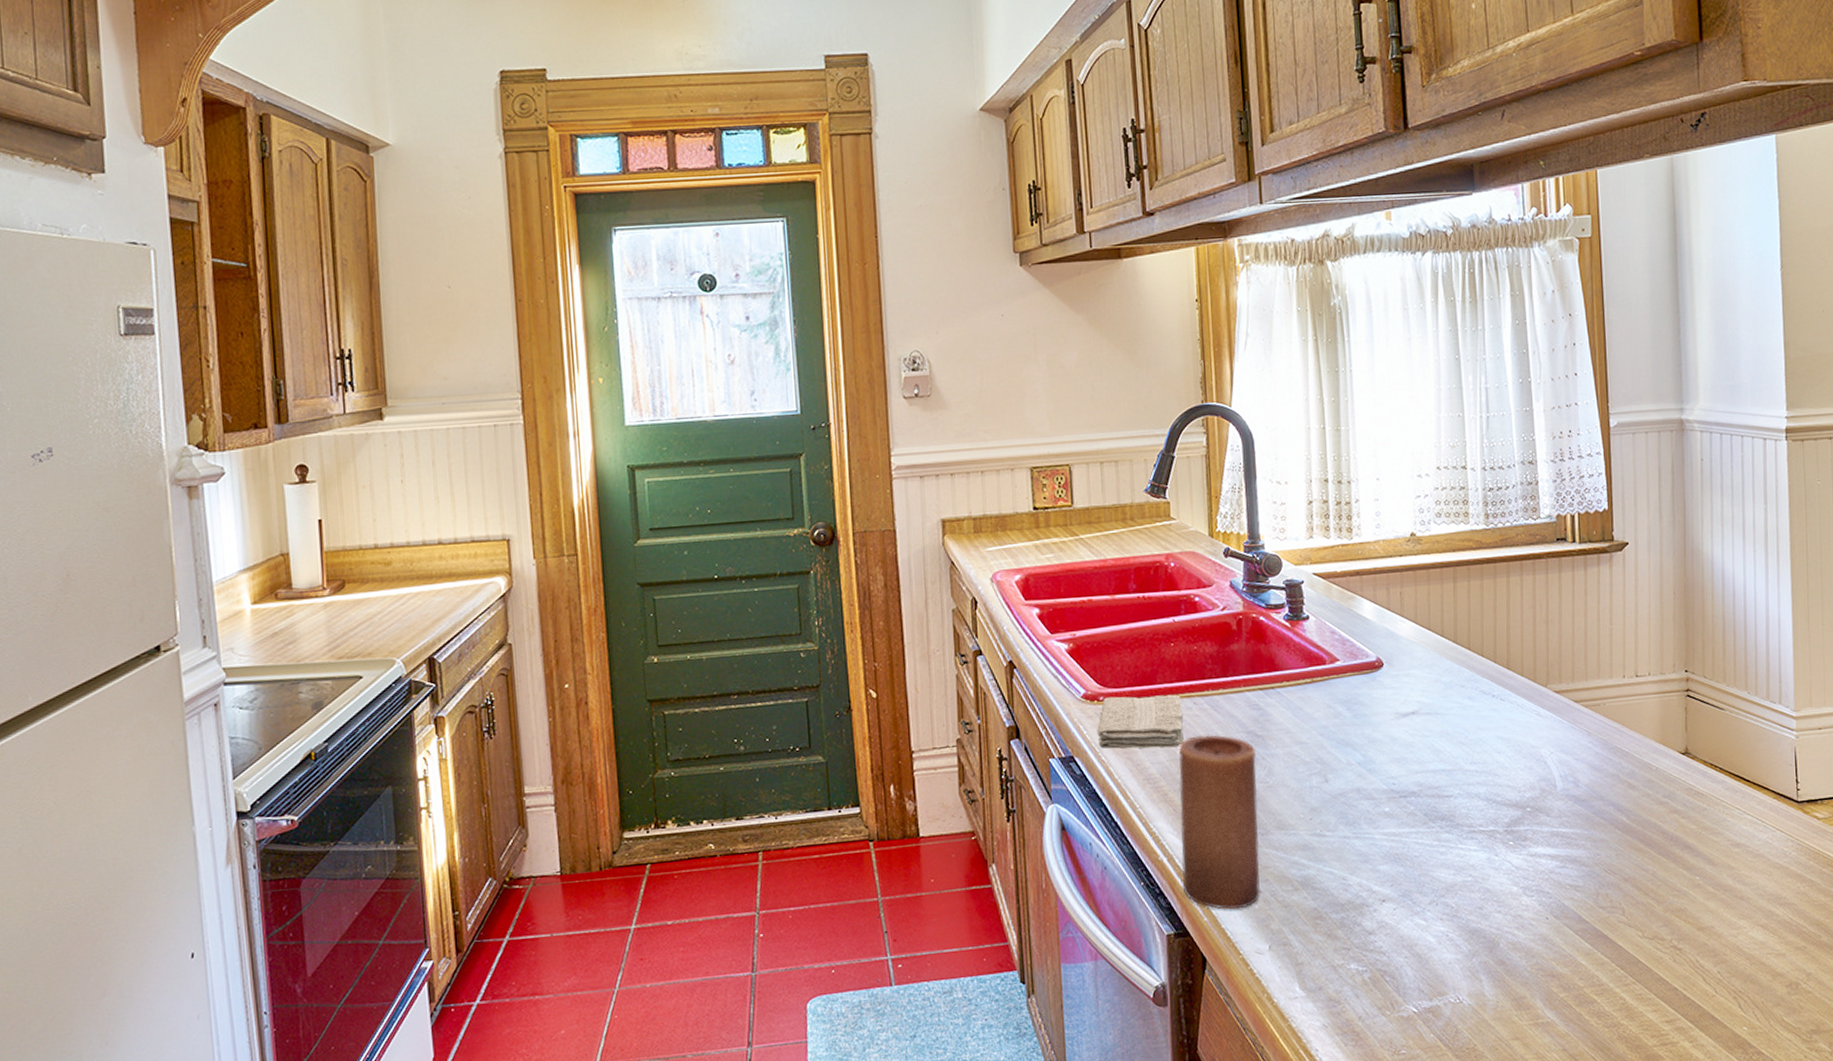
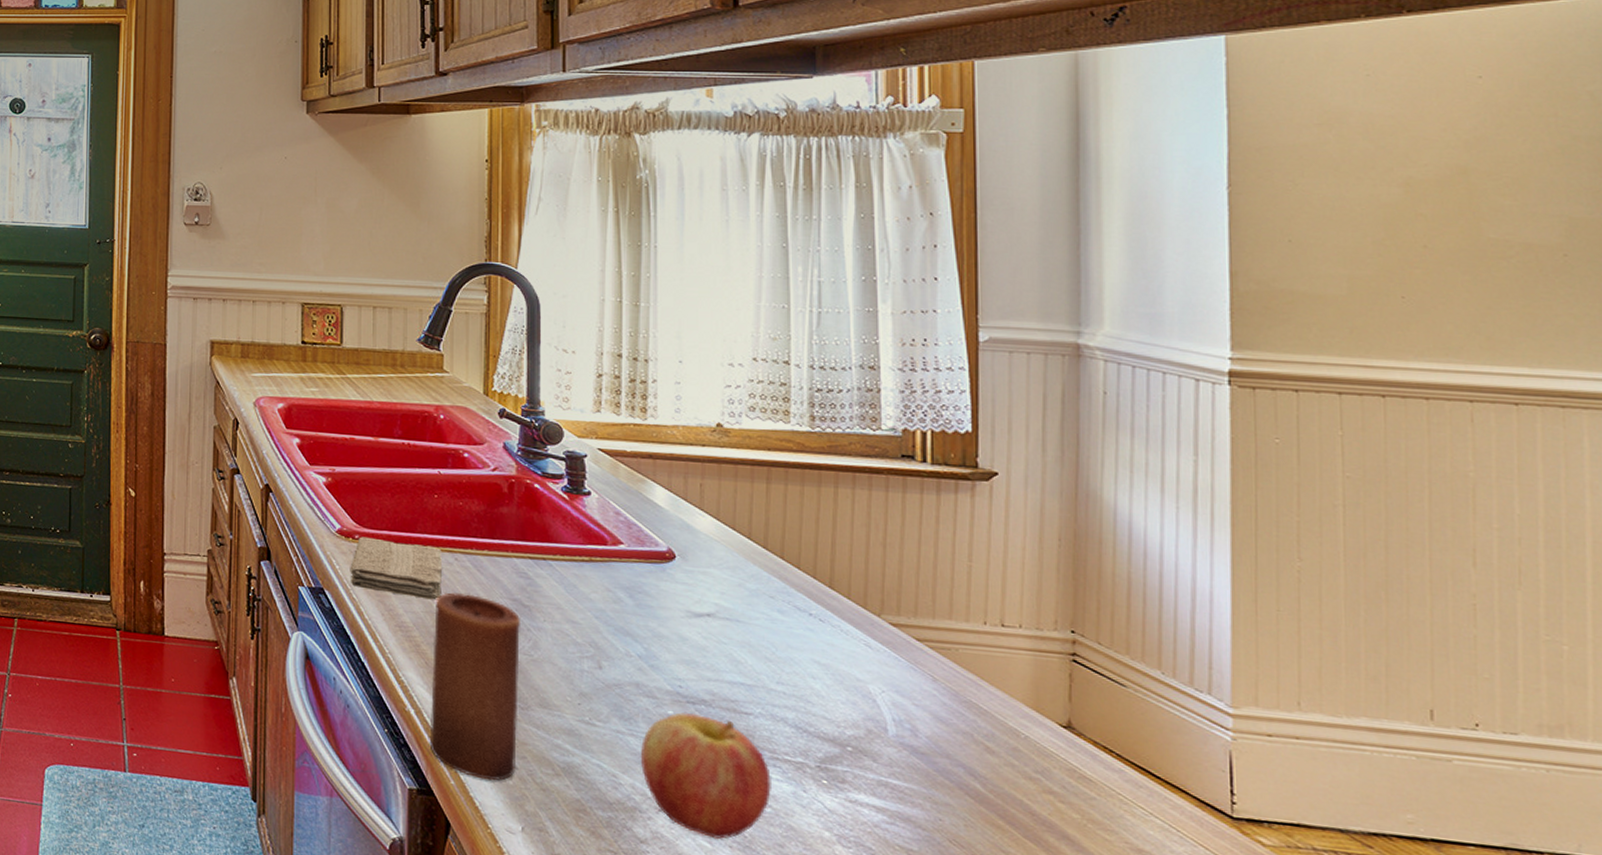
apple: none [1365,805,1471,916] -> present [641,712,771,840]

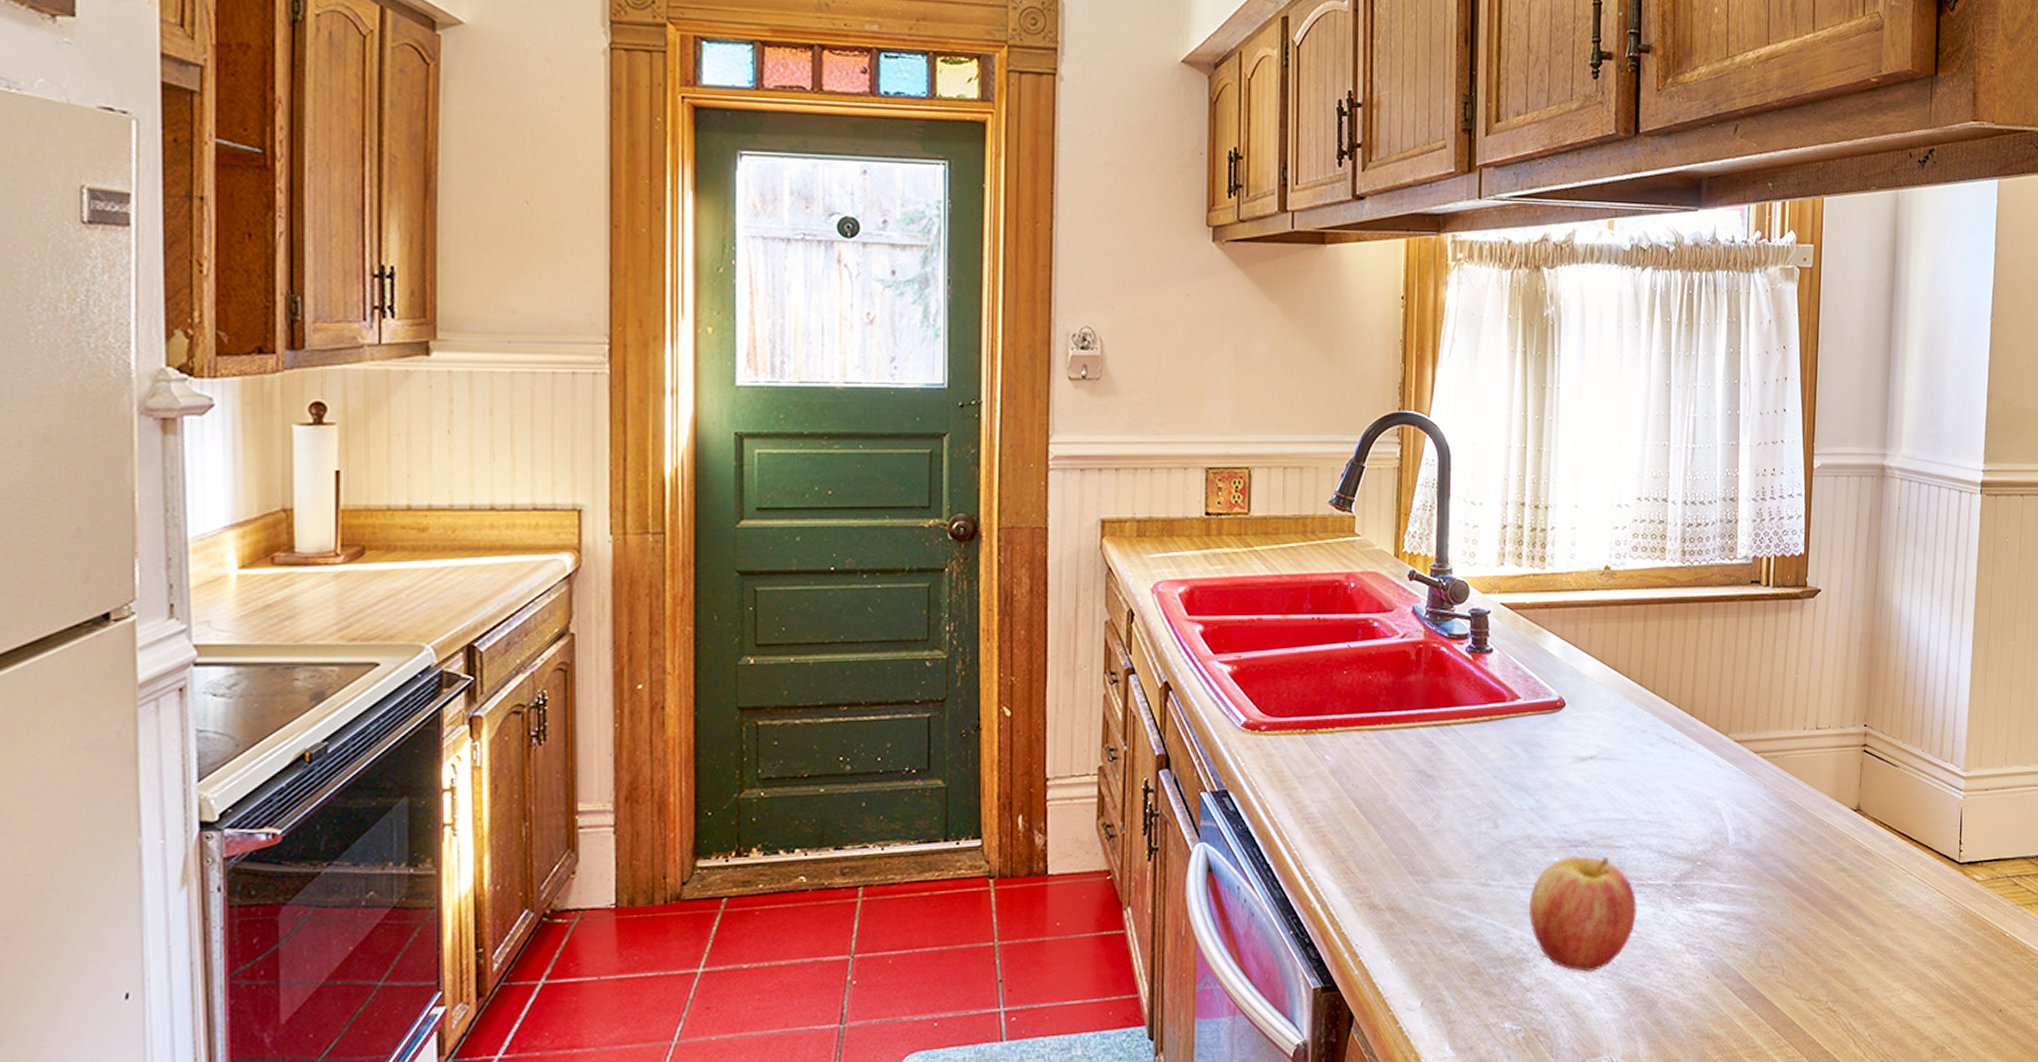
washcloth: present [350,536,443,600] -> none [1256,726,1351,785]
candle: present [429,592,520,781] -> none [1334,772,1424,963]

